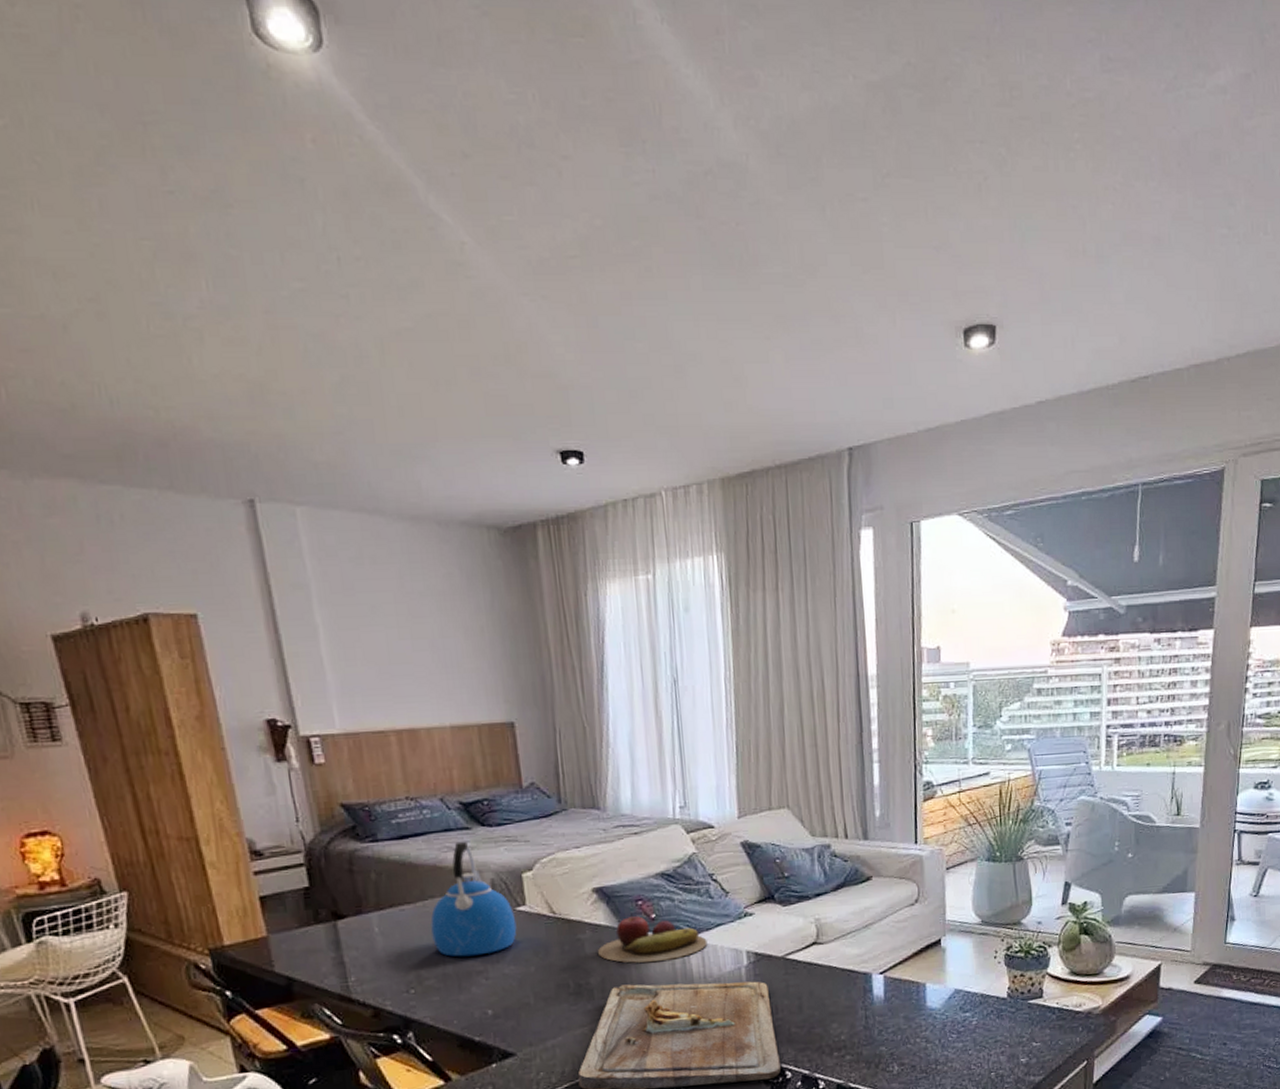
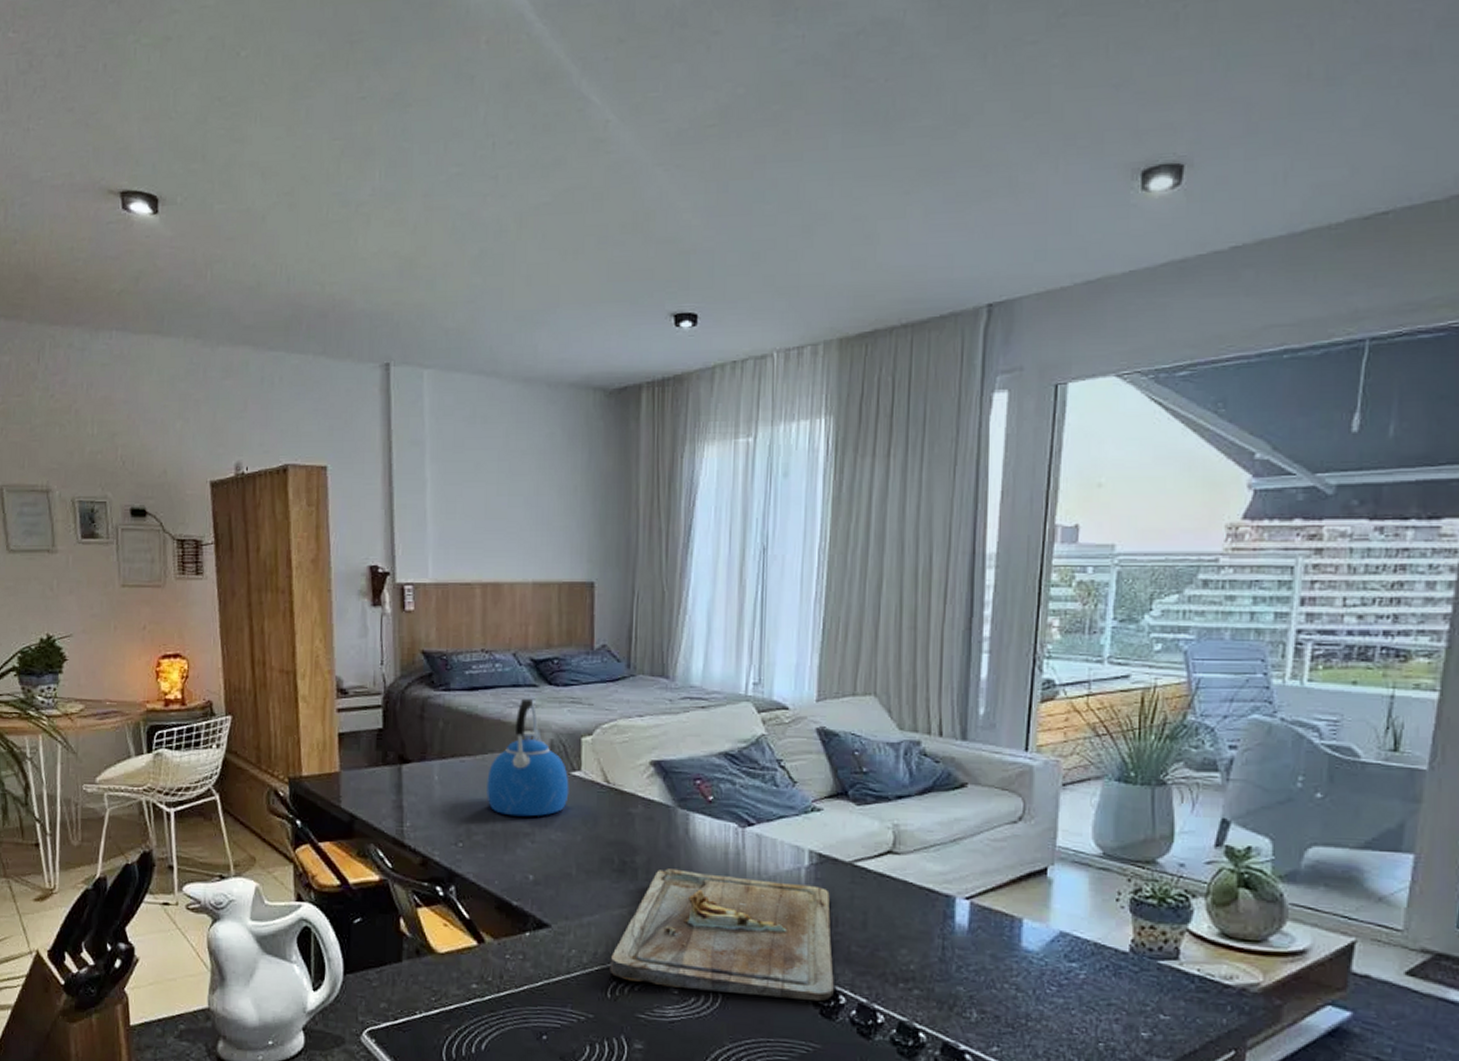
fruit: present [597,911,708,963] -> none [647,790,766,849]

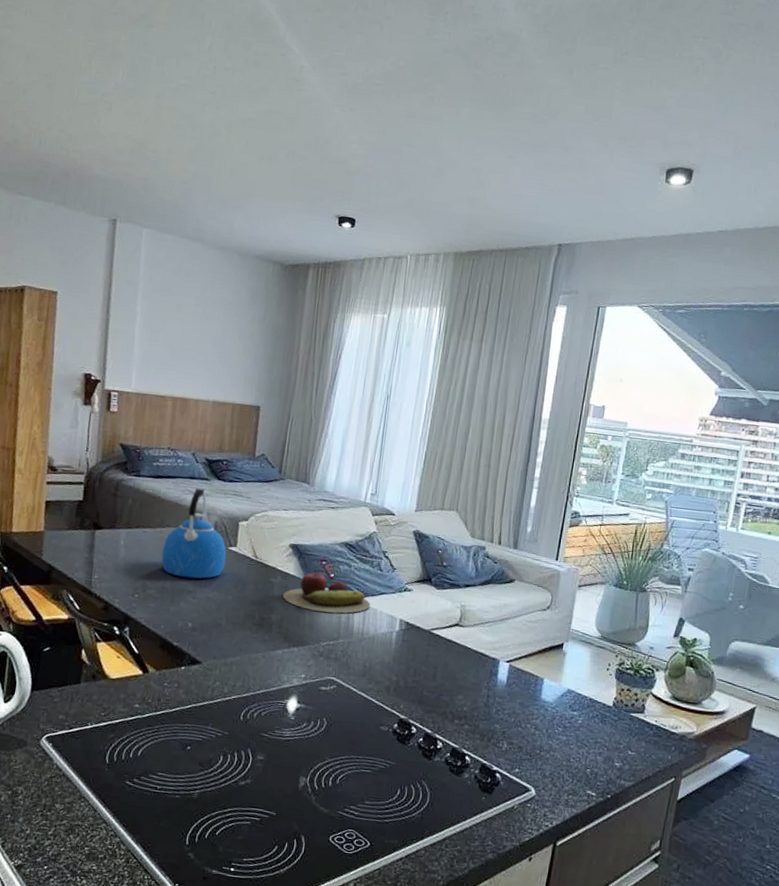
cutting board: present [609,868,835,1002] -> none [244,625,412,731]
fruit: none [647,790,766,849] -> present [282,568,370,614]

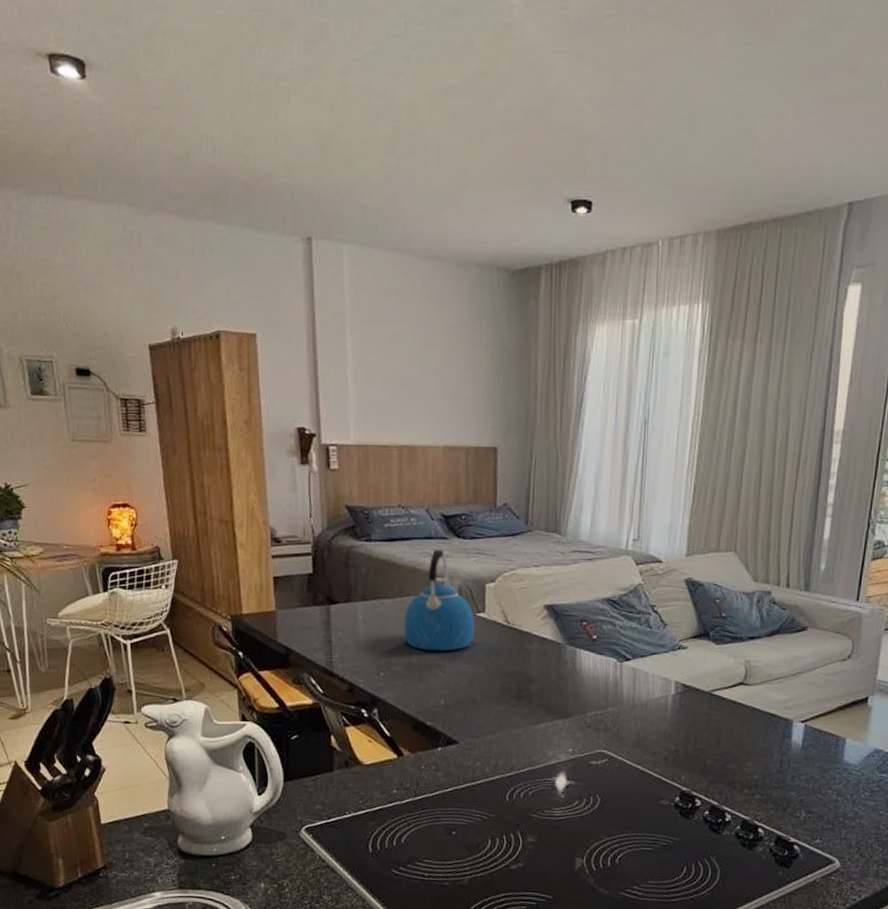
fruit: present [282,568,370,614] -> none [540,630,640,679]

